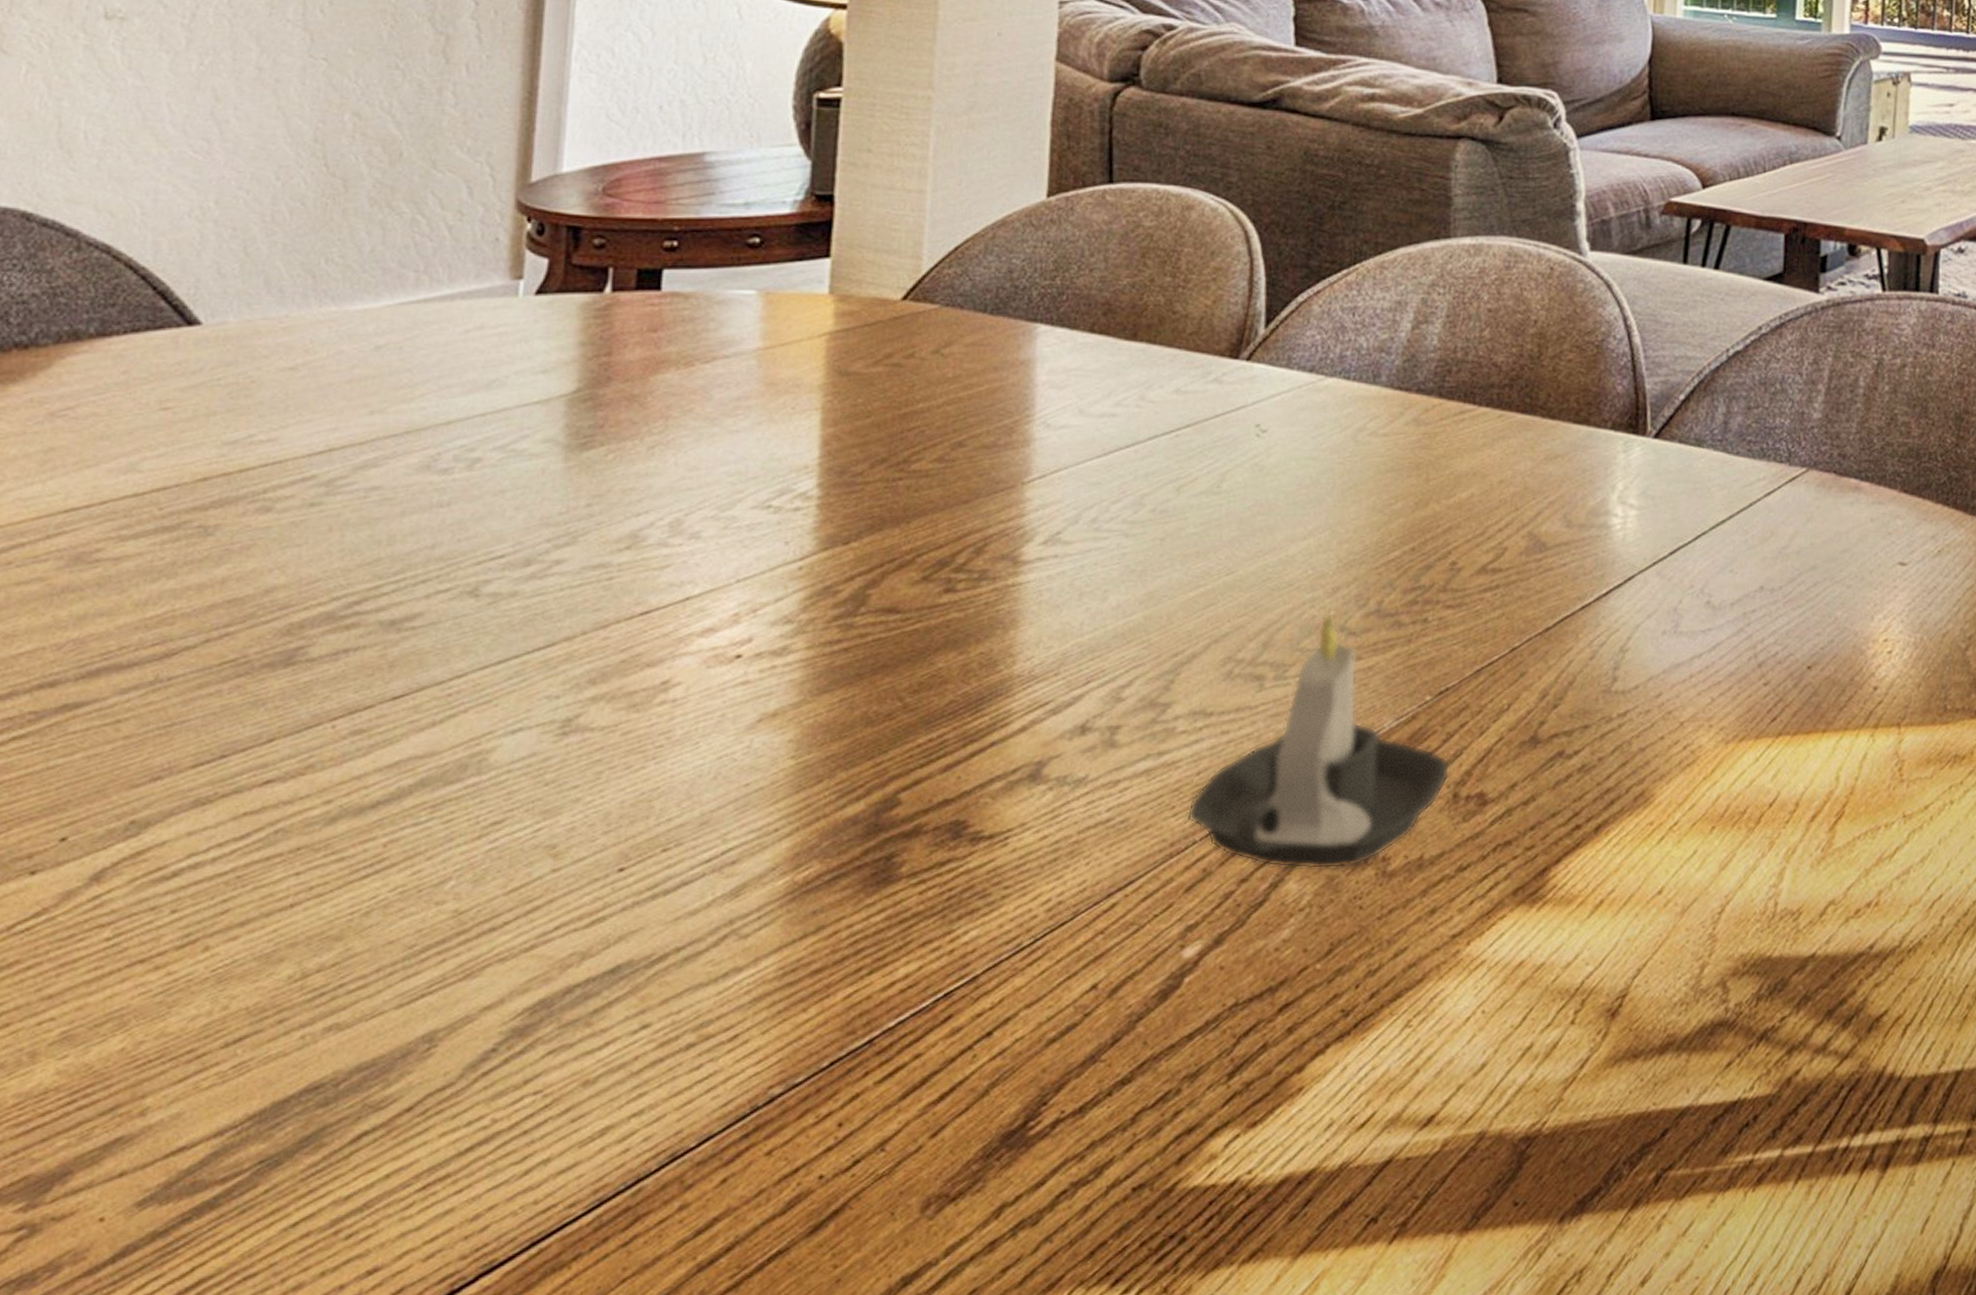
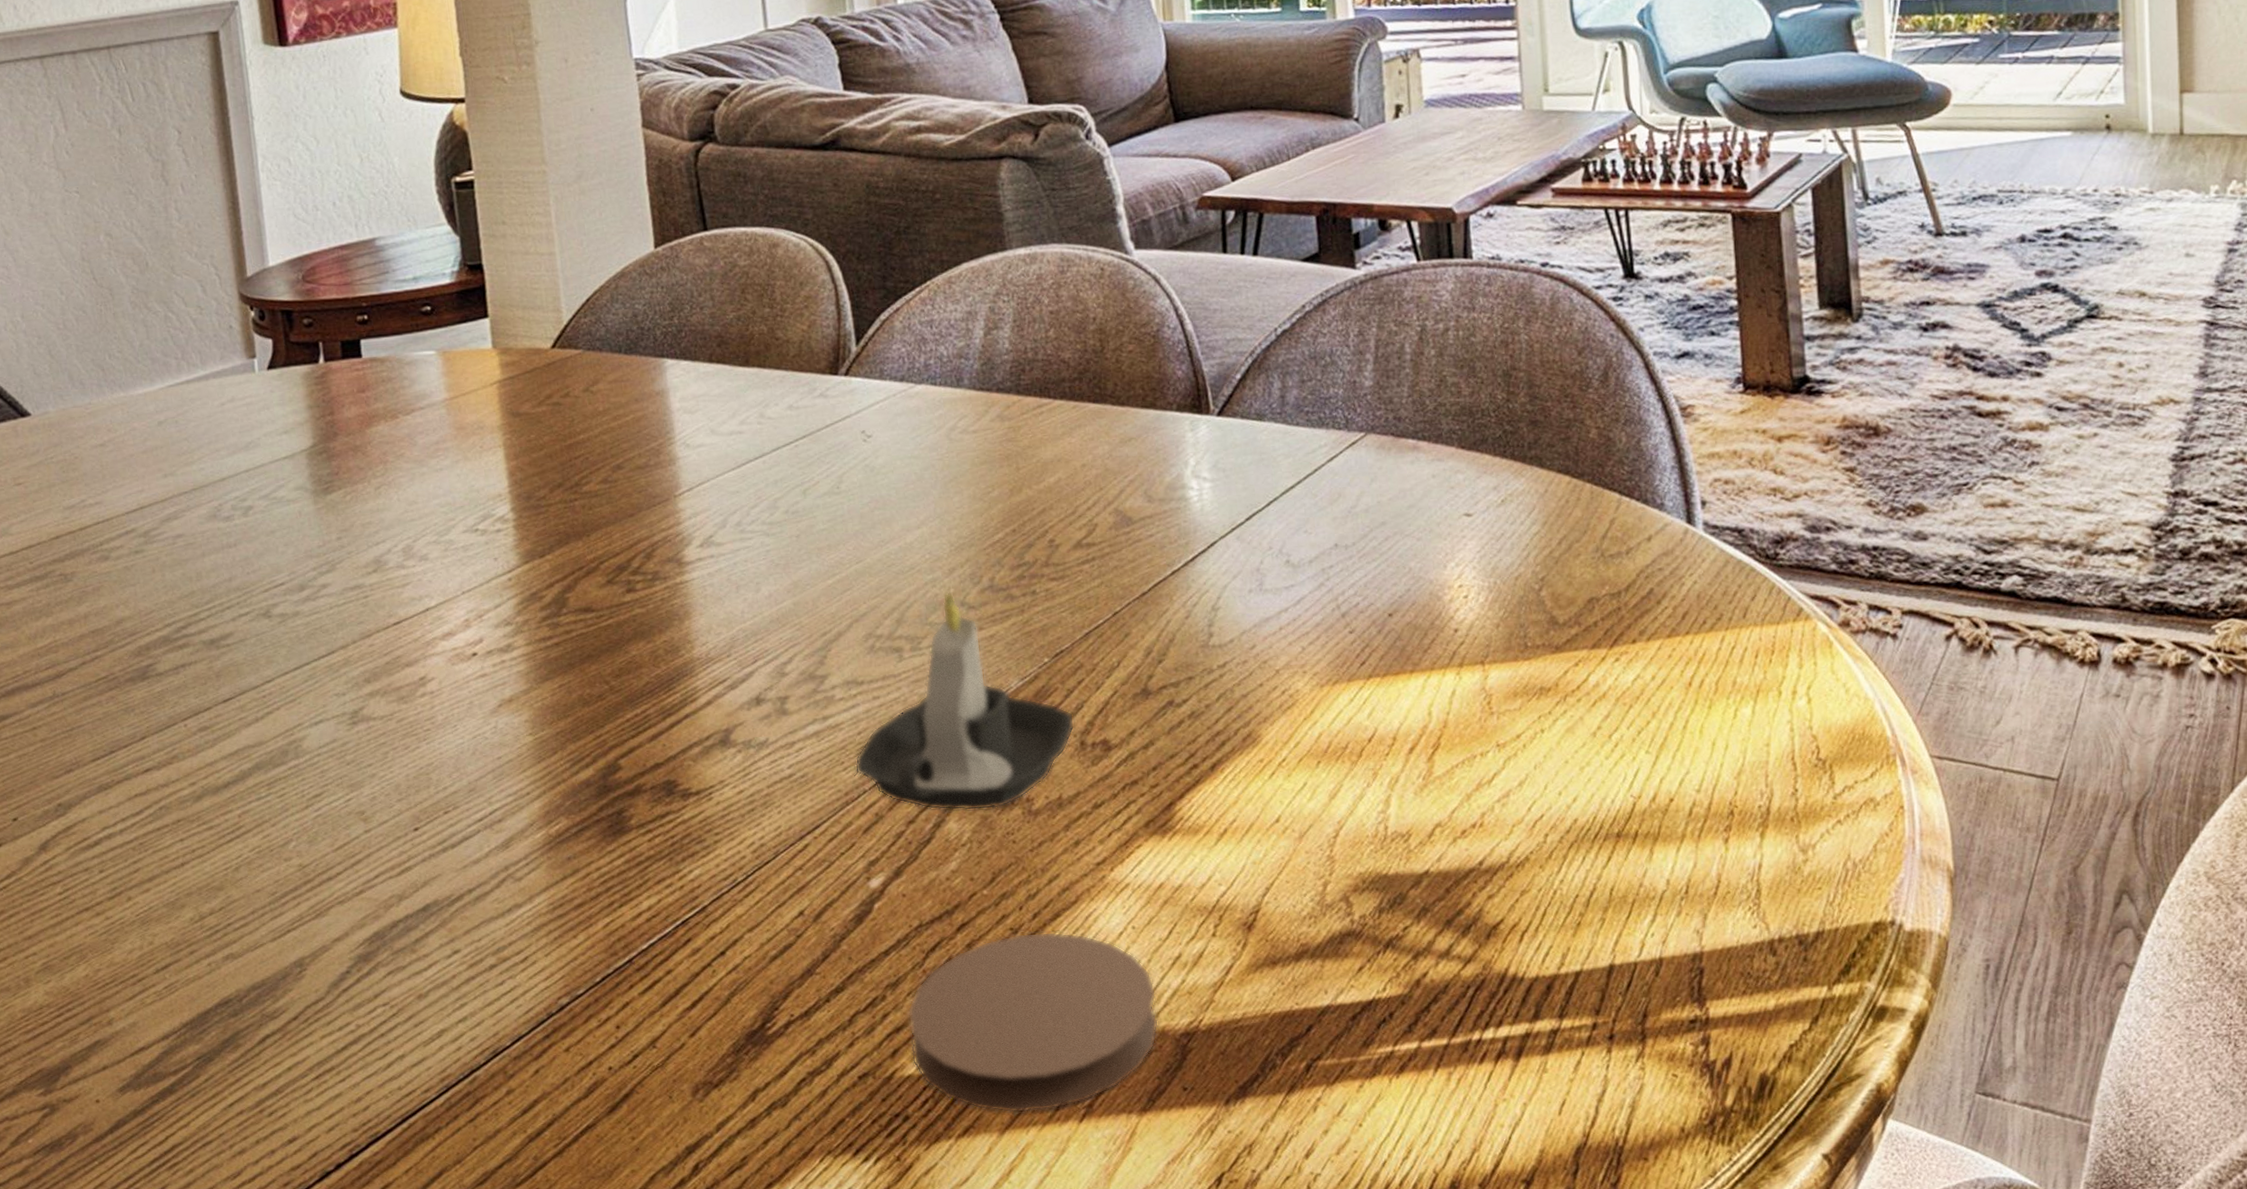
coaster: none [1201,1014,1499,1234] -> present [907,931,1159,1114]

